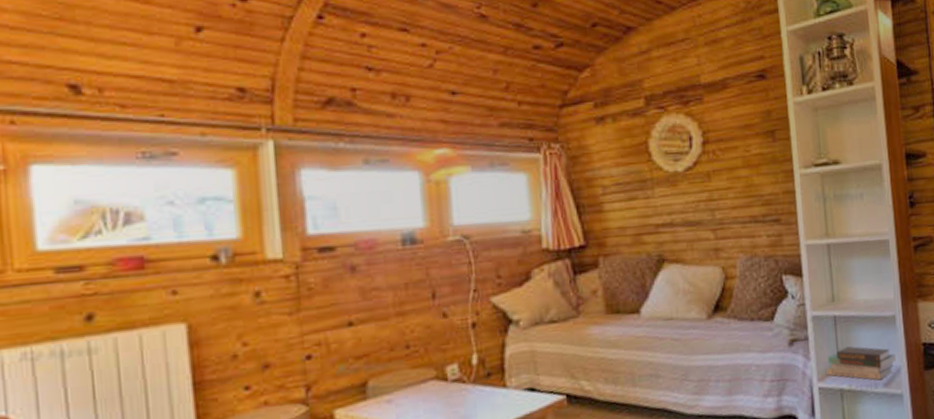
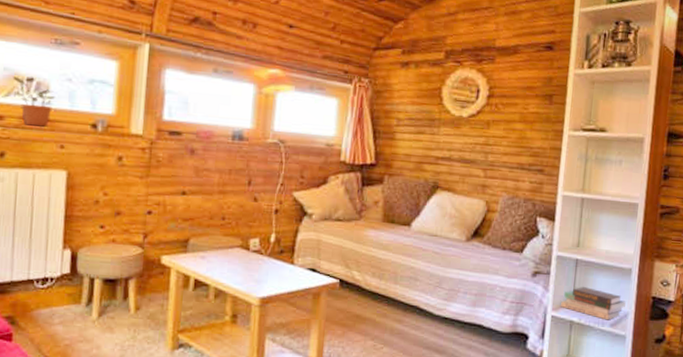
potted plant: none [89,207,156,273] -> present [13,77,56,127]

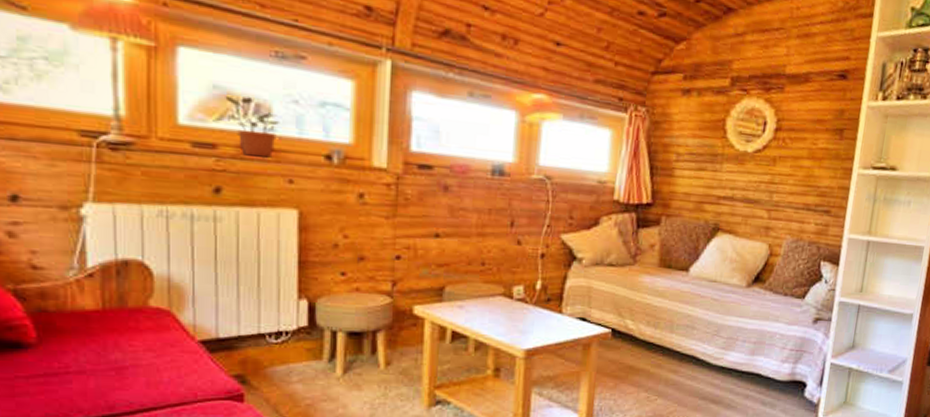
books: present [561,287,626,320] -> none [840,333,905,367]

